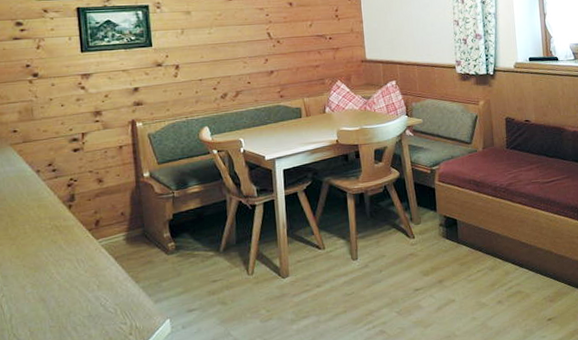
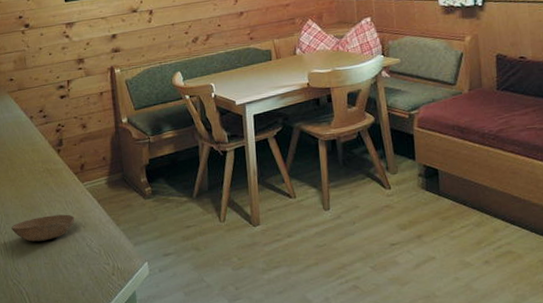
bowl: none [10,273,88,304] -> present [11,214,75,242]

